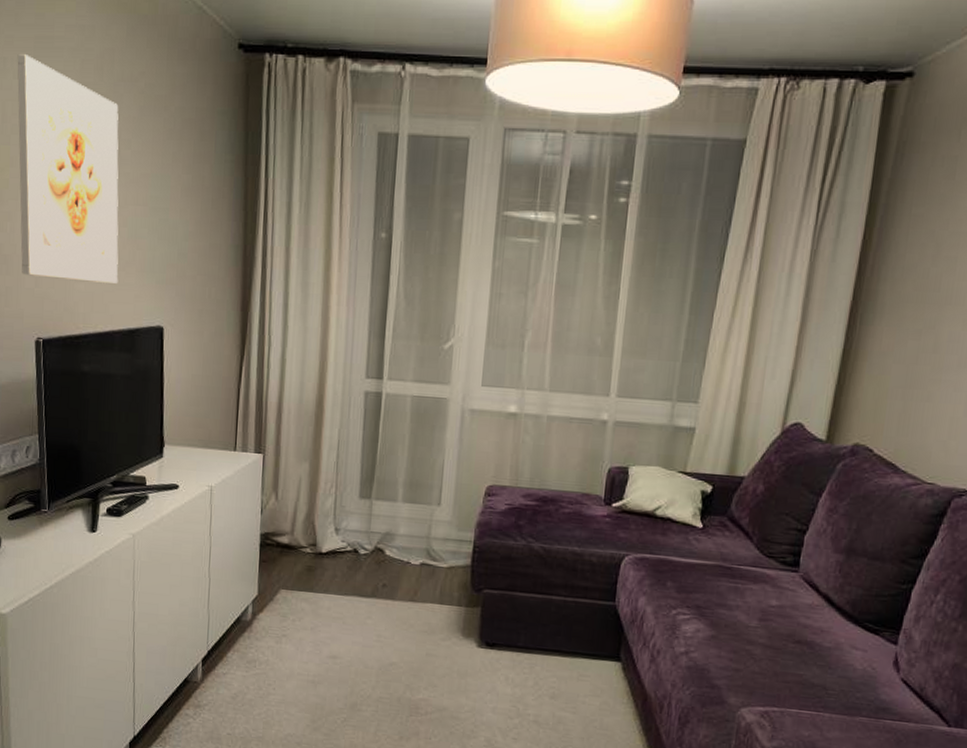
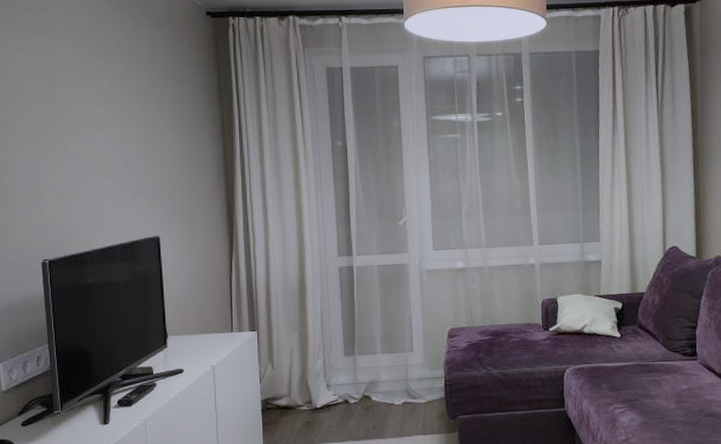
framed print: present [17,53,119,283] -> none [15,31,116,209]

